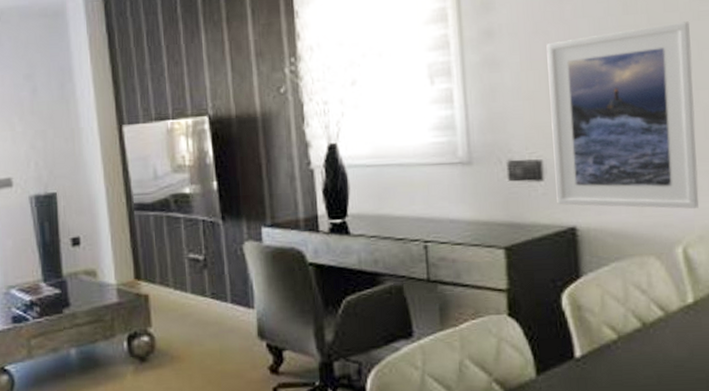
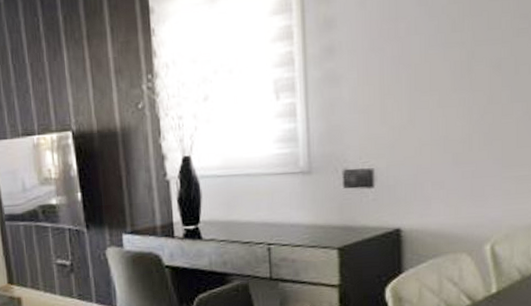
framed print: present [546,21,699,209] -> none [382,38,509,211]

